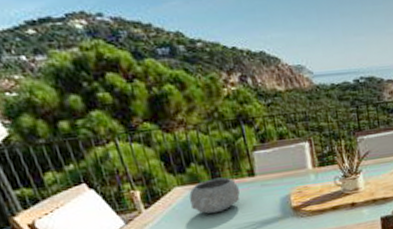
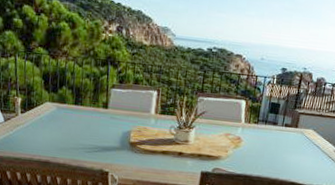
bowl: present [189,177,240,214] -> none [53,102,93,131]

